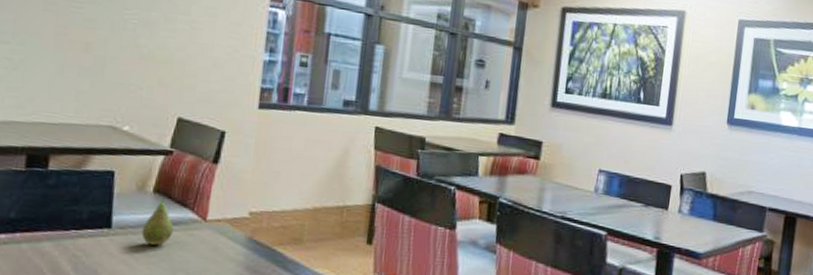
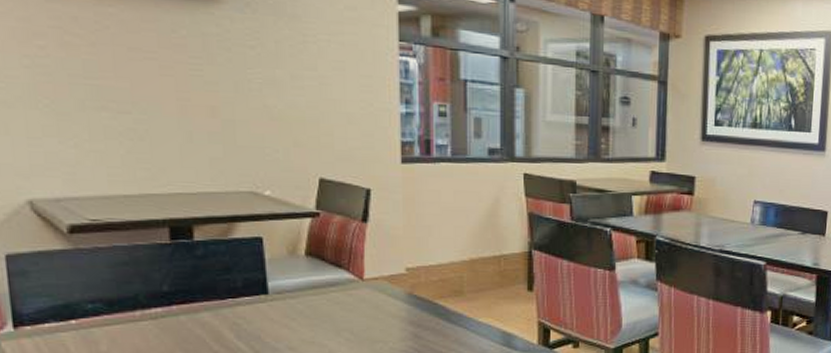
fruit: present [141,196,174,246] -> none [299,259,331,308]

